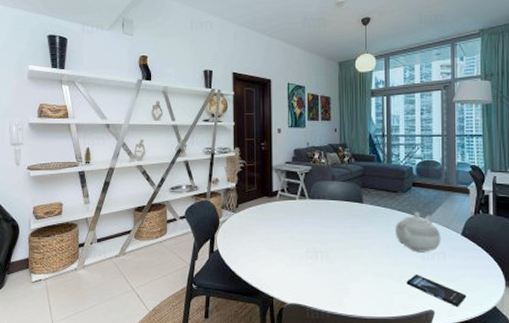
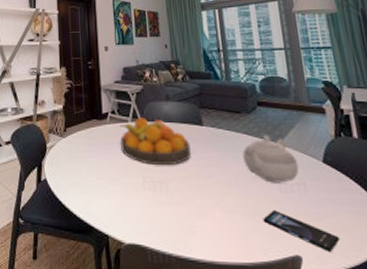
fruit bowl: none [287,195,350,237] -> present [119,117,191,165]

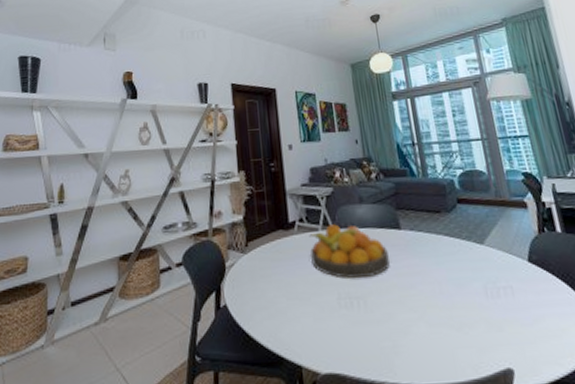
teapot: present [243,134,299,183] -> none [445,235,505,289]
smartphone: present [263,210,340,251] -> none [470,319,551,360]

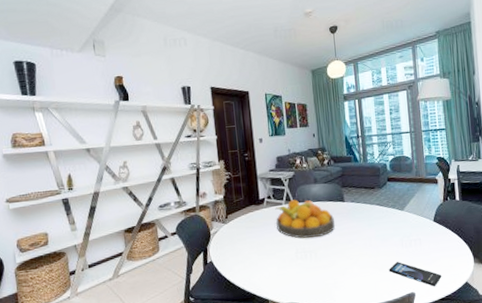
smartphone: none [470,319,551,360] -> present [389,262,442,286]

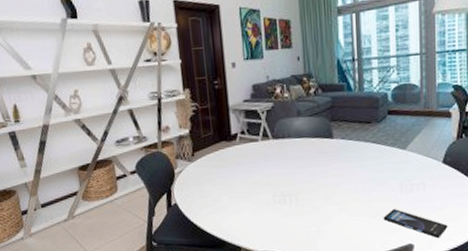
fruit bowl: present [275,199,335,239] -> none [250,135,320,180]

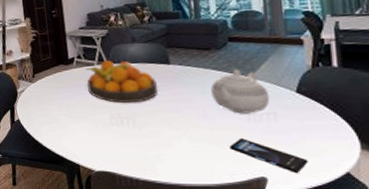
fruit bowl: none [250,135,320,180] -> present [86,60,158,103]
teapot: none [370,142,421,186] -> present [211,69,270,114]

